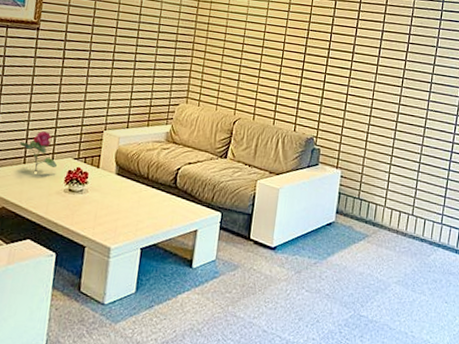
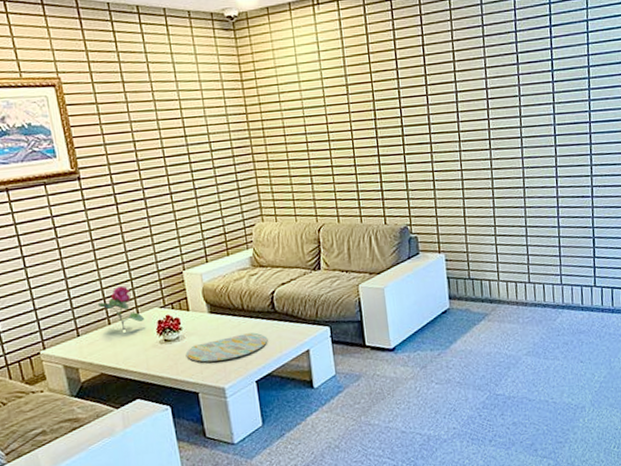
decorative tray: none [85,200,163,222] -> present [186,332,268,362]

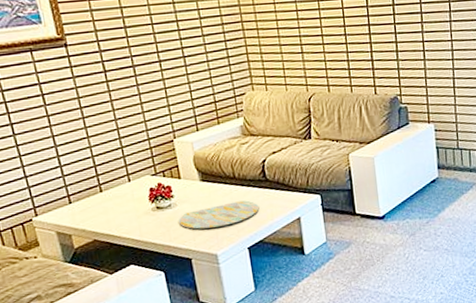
flower: present [97,286,145,330] -> none [88,153,137,197]

